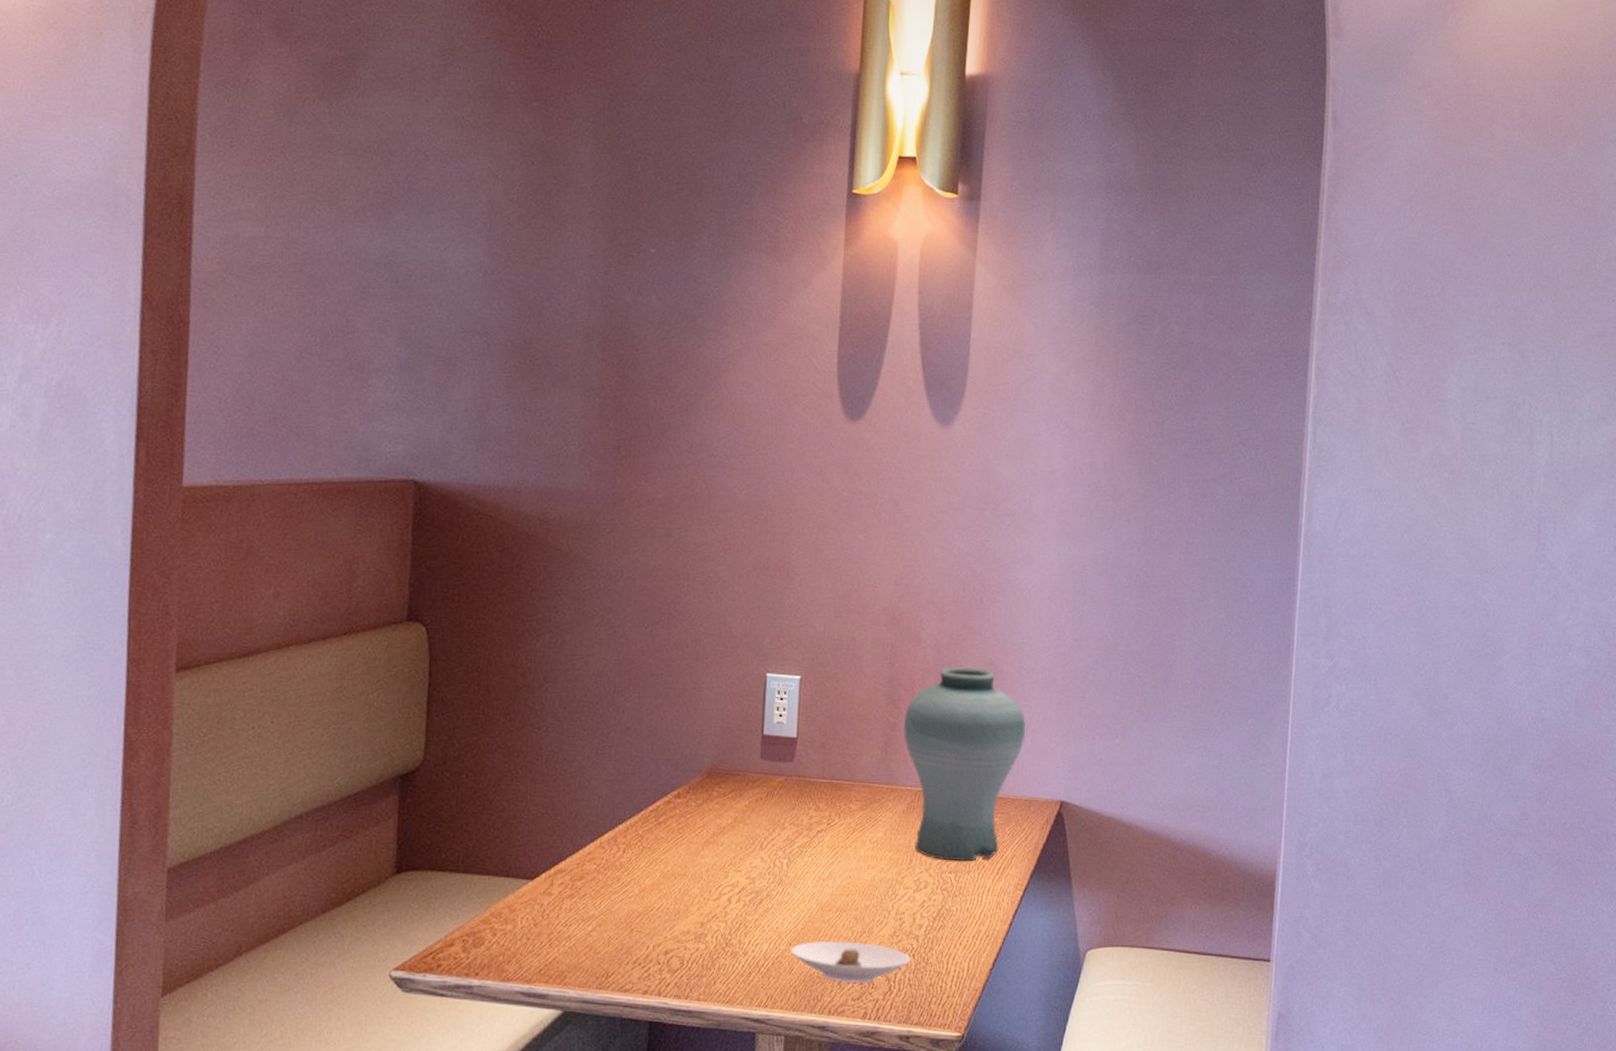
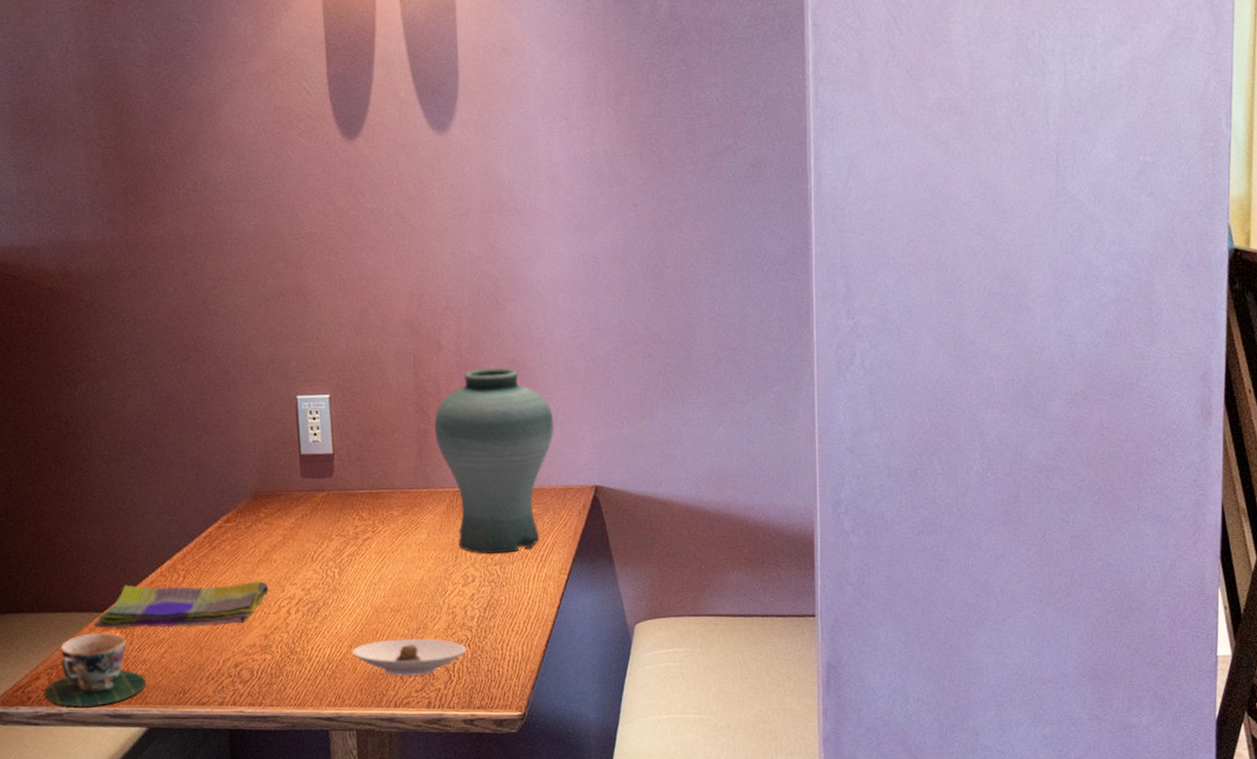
teacup: none [456,901,569,982] -> present [44,632,147,707]
dish towel: none [520,853,712,908] -> present [93,580,269,629]

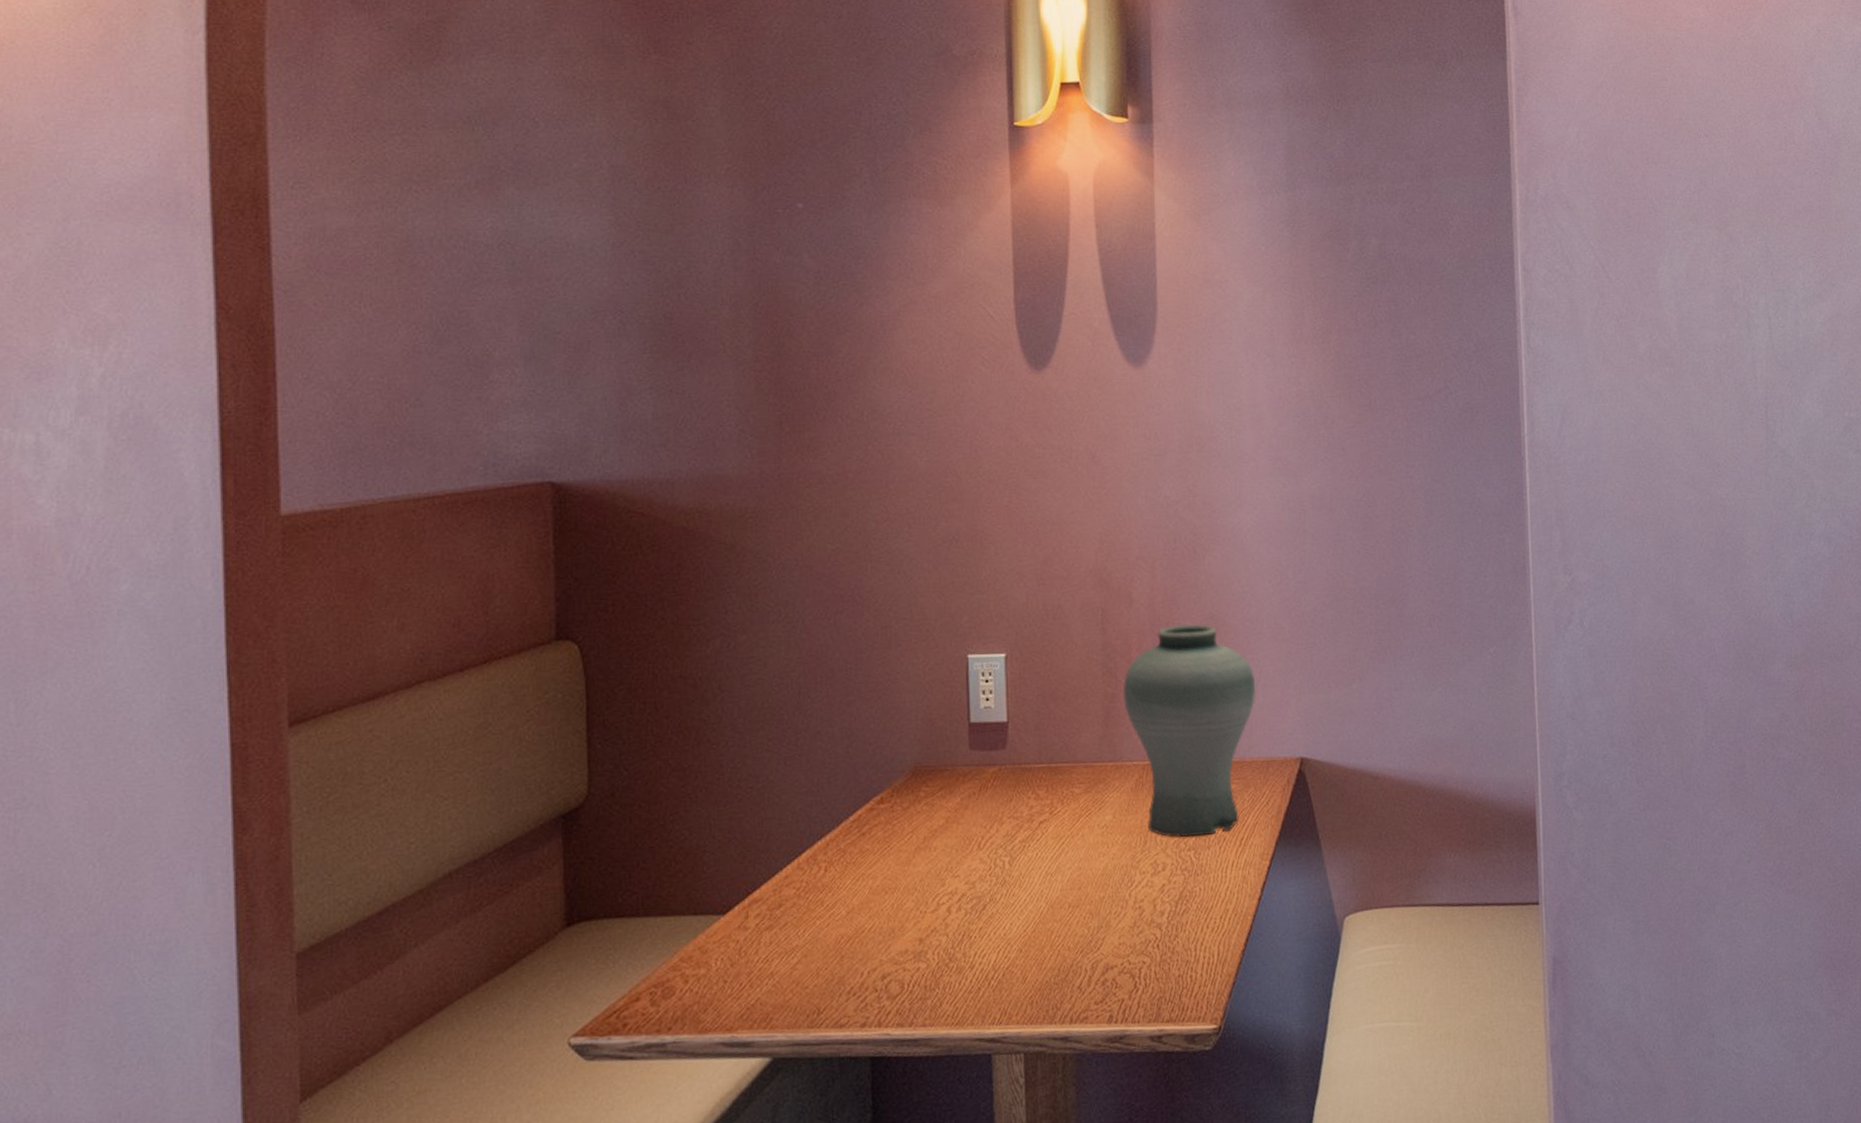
teacup: present [44,632,147,707] -> none [644,939,774,1035]
dish towel: present [93,580,269,629] -> none [712,873,927,935]
saucer: present [352,638,466,677] -> none [1022,938,1155,986]

